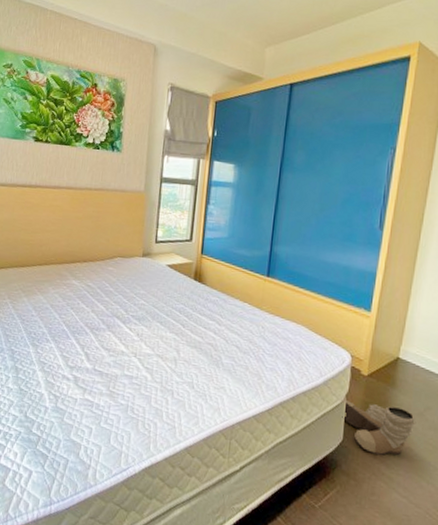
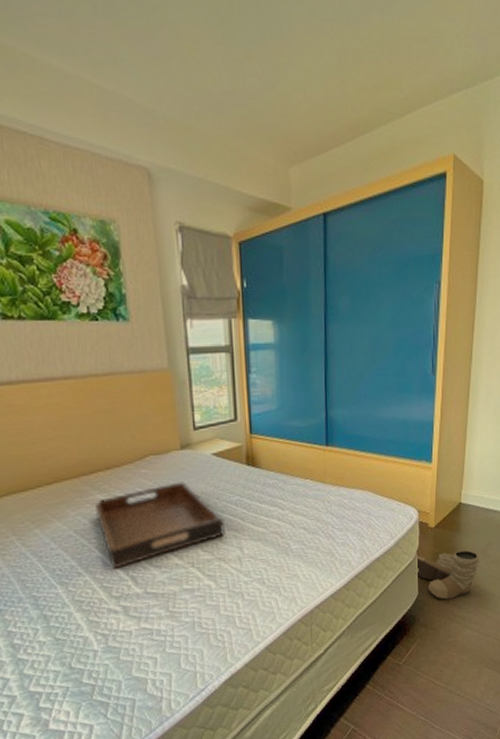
serving tray: none [68,282,168,344] -> present [94,481,225,570]

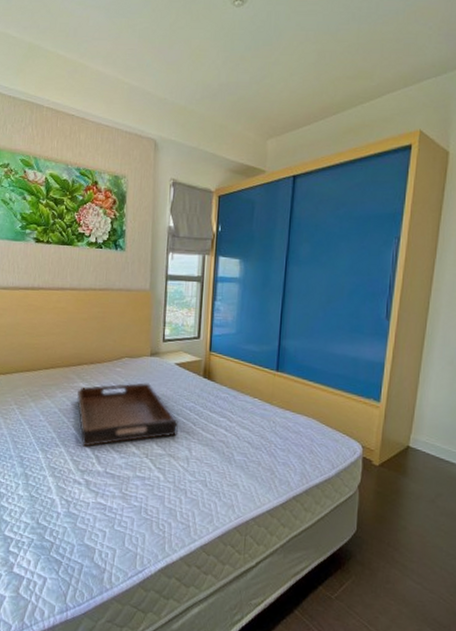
boots: present [415,550,481,600] -> none [355,489,428,543]

